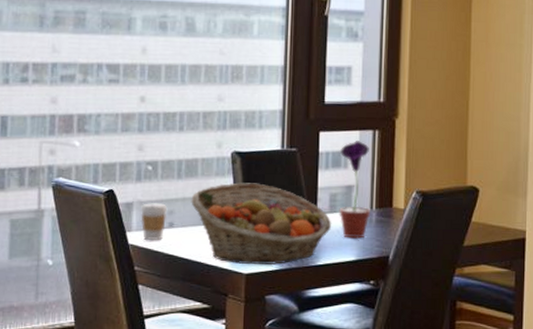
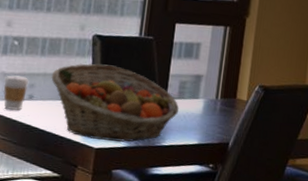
potted flower: present [339,139,370,239] -> none [186,33,220,125]

